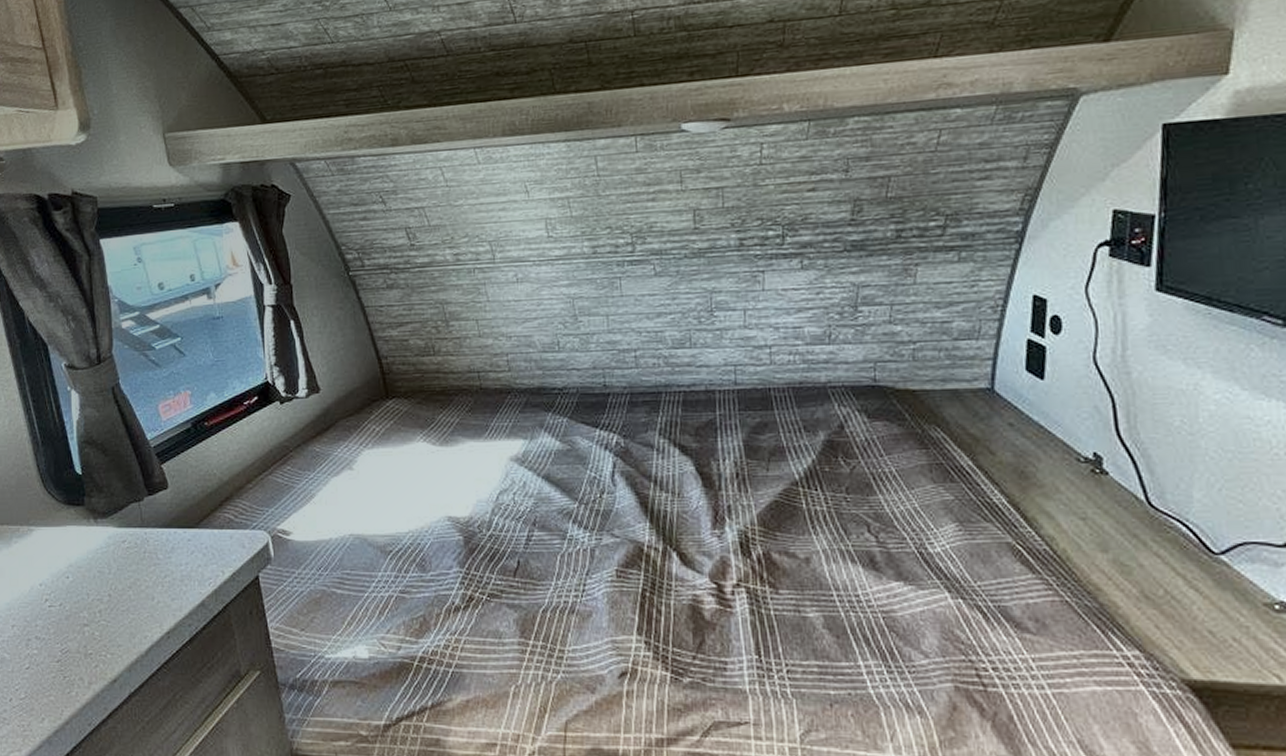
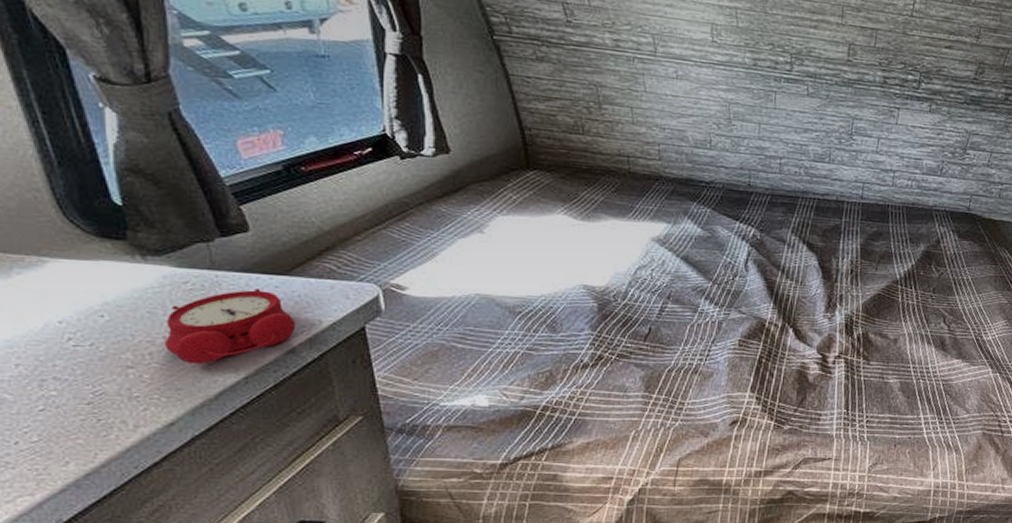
alarm clock: none [110,543,204,621] -> present [165,289,295,365]

